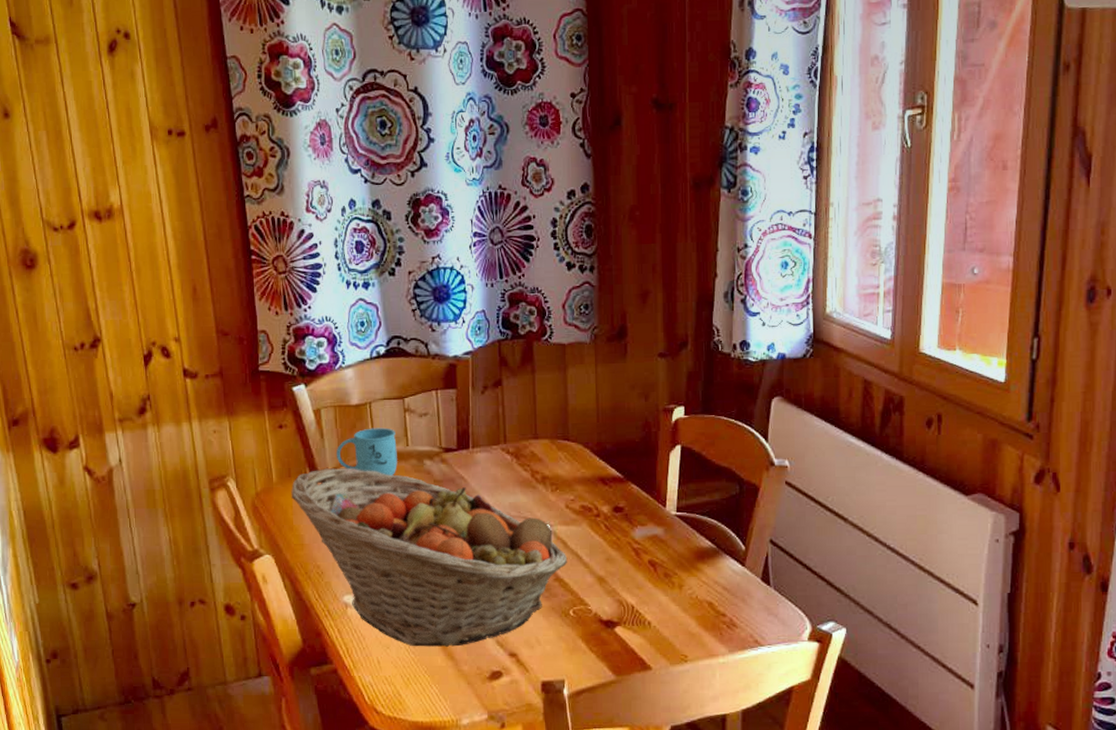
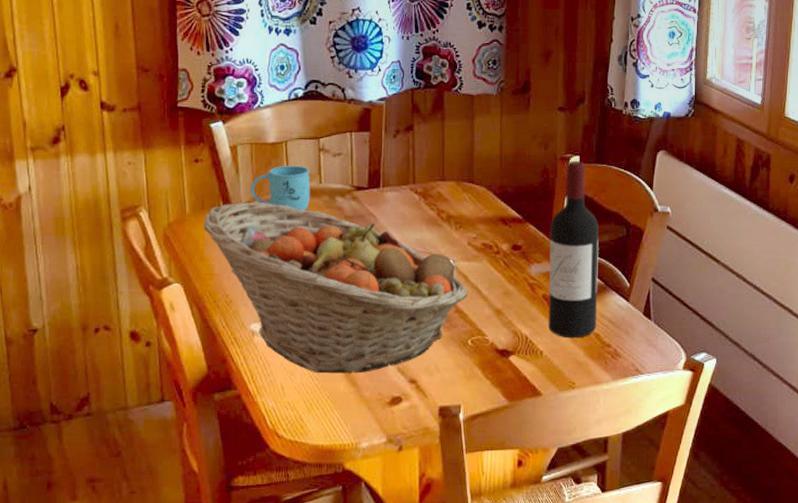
wine bottle: none [654,412,710,607] -> present [548,161,599,338]

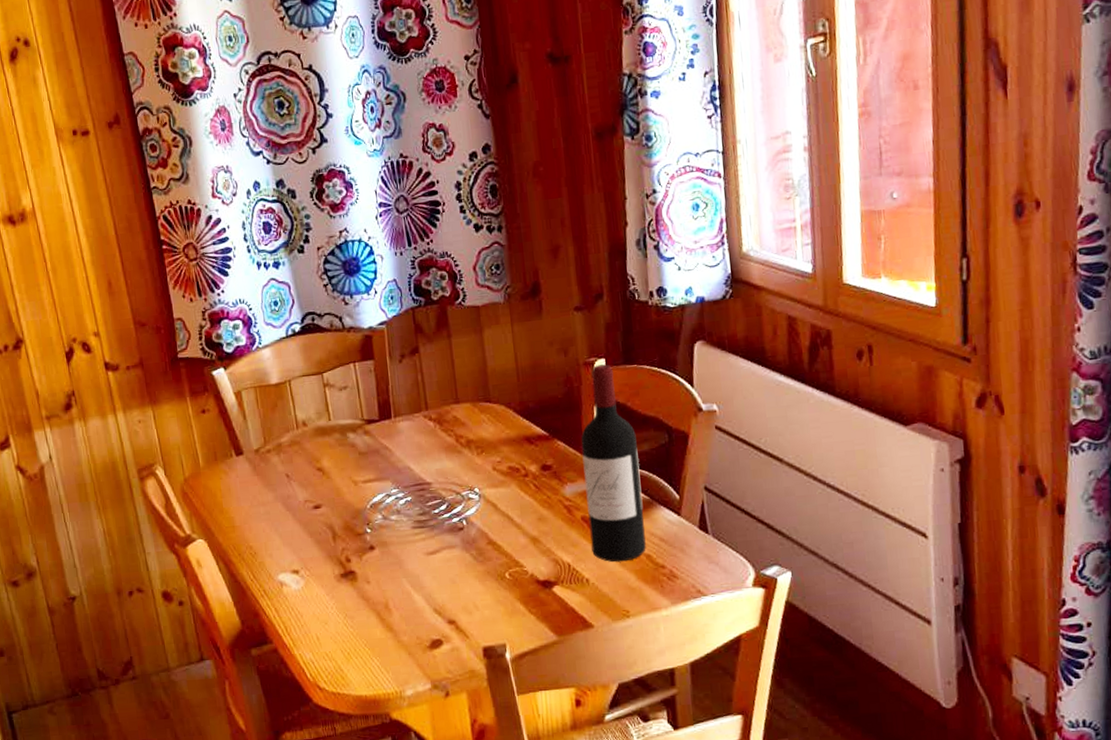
fruit basket: present [203,202,468,374] -> none [218,446,500,621]
mug: present [250,165,310,210] -> none [259,404,321,452]

